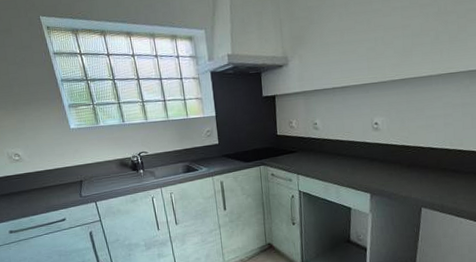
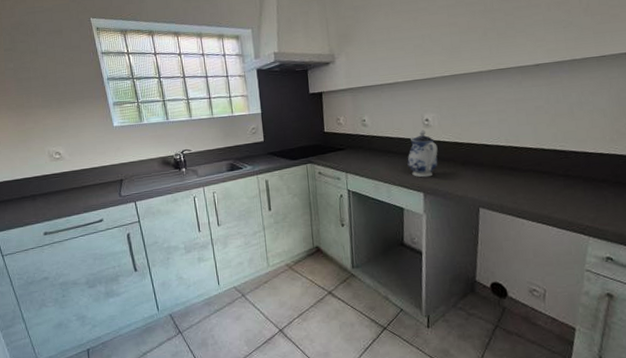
teapot: none [356,133,386,179] -> present [407,130,438,178]

